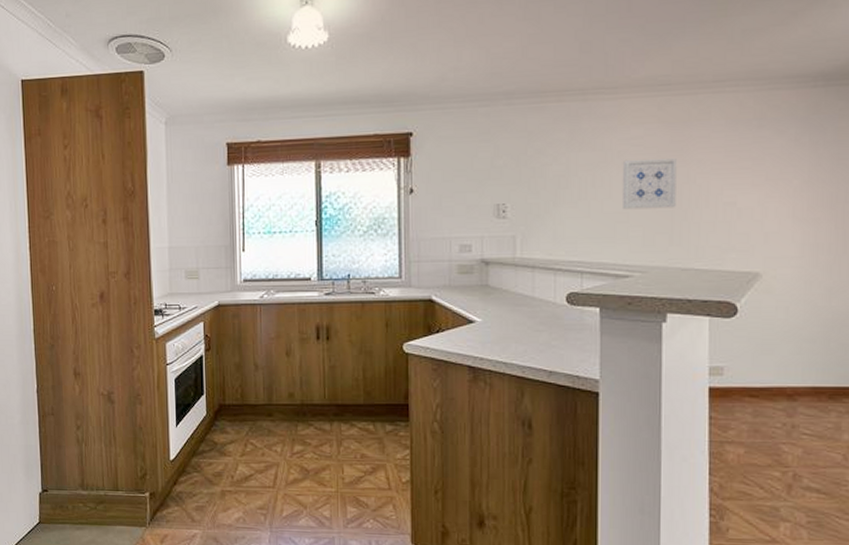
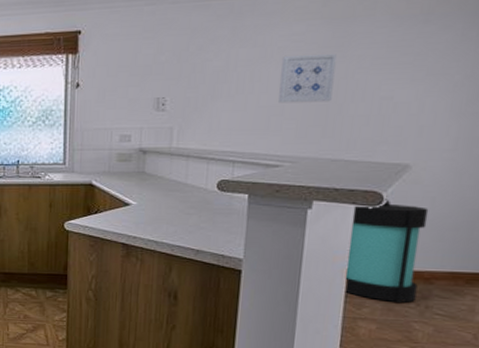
lantern: none [708,310,784,424] -> present [345,199,429,304]

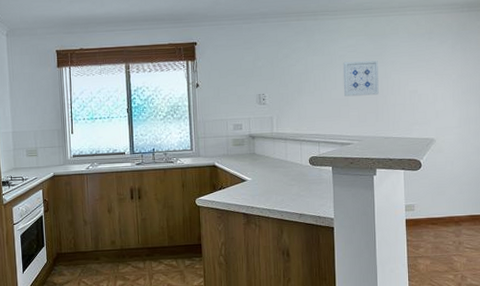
lantern: present [345,199,429,304] -> none [404,164,452,242]

